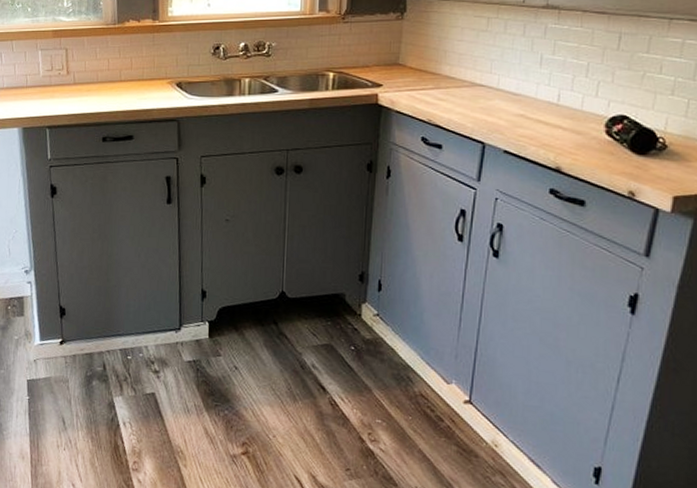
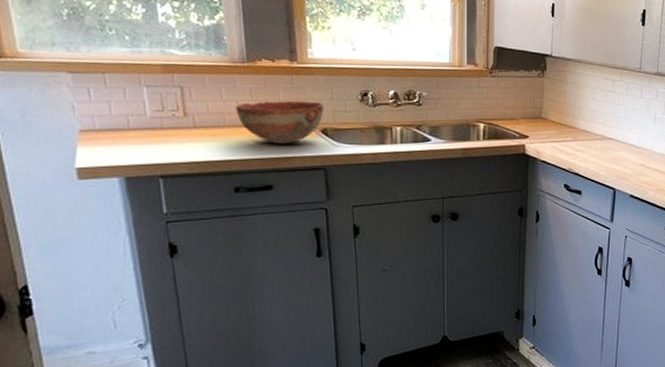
bowl: none [106,56,181,97] -> present [235,100,325,144]

